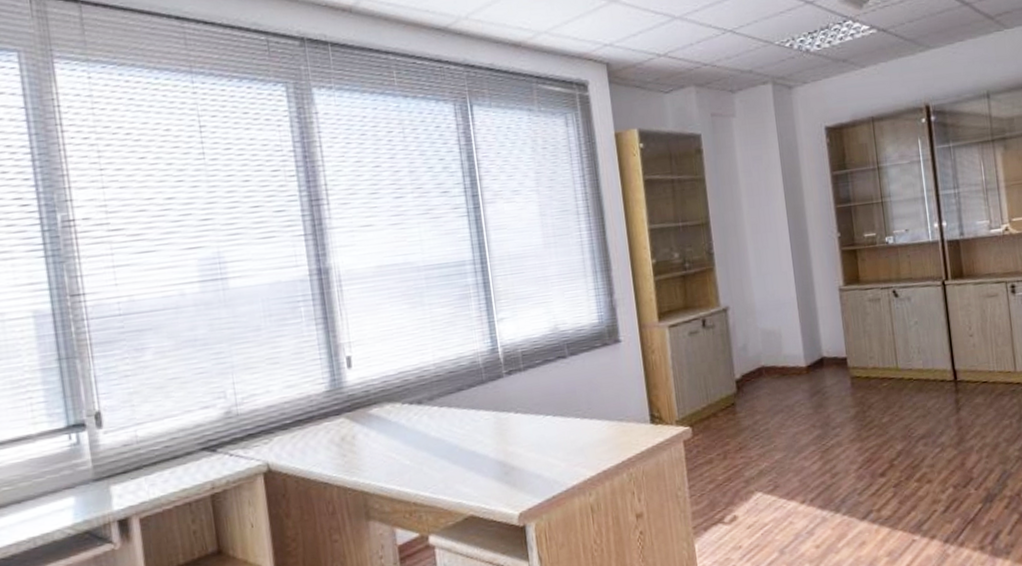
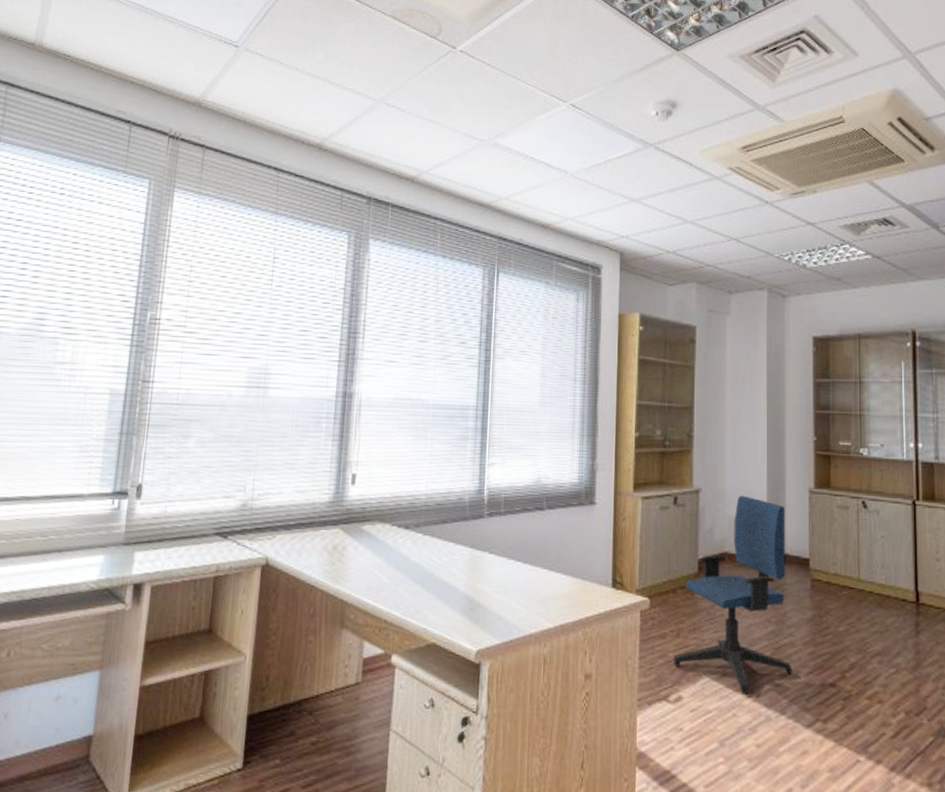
office chair: none [723,305,842,502] -> present [674,495,792,694]

